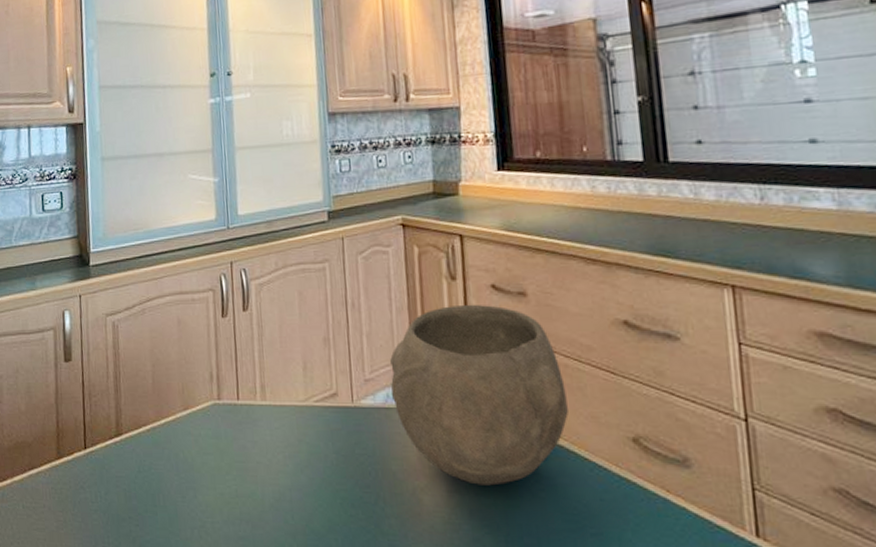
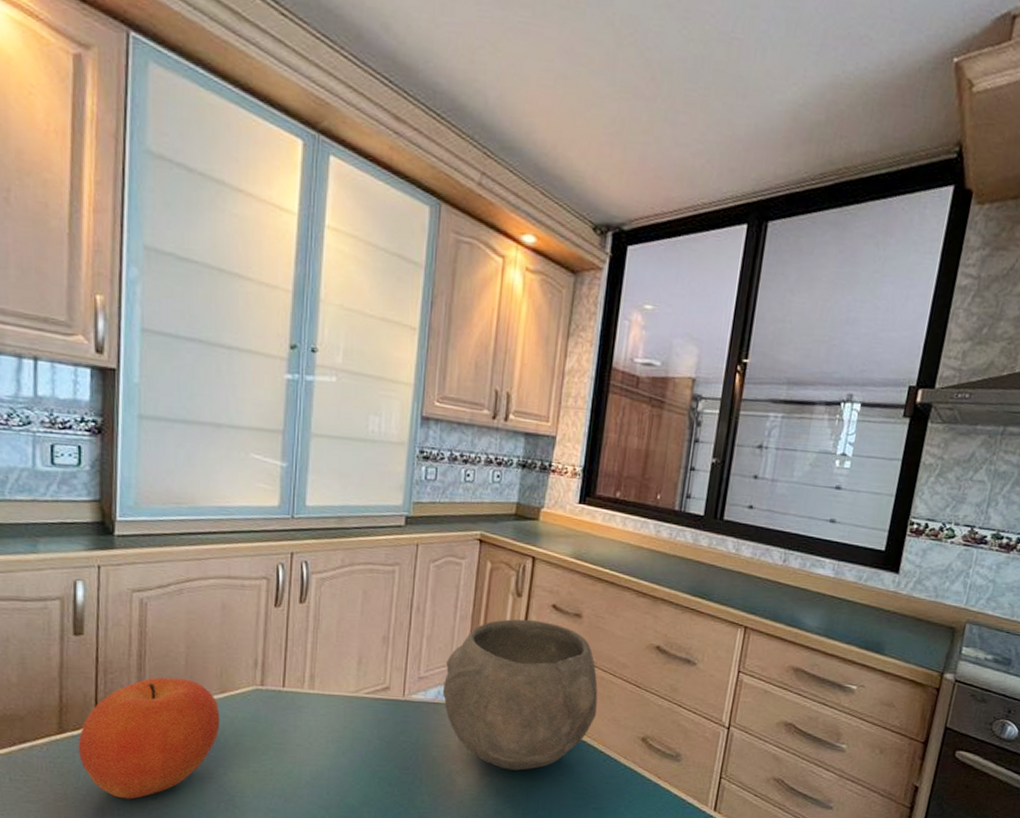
fruit: none [72,398,187,526] -> present [78,677,220,799]

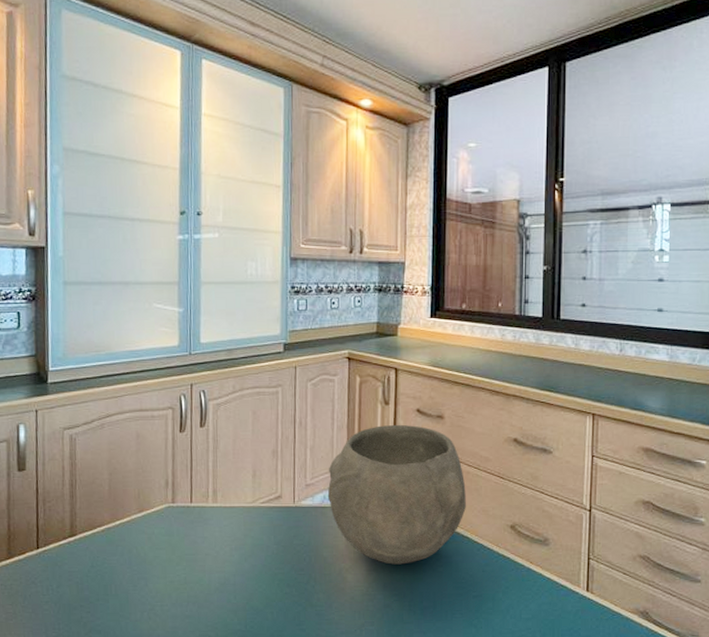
fruit: present [78,677,220,799] -> none [24,502,140,614]

